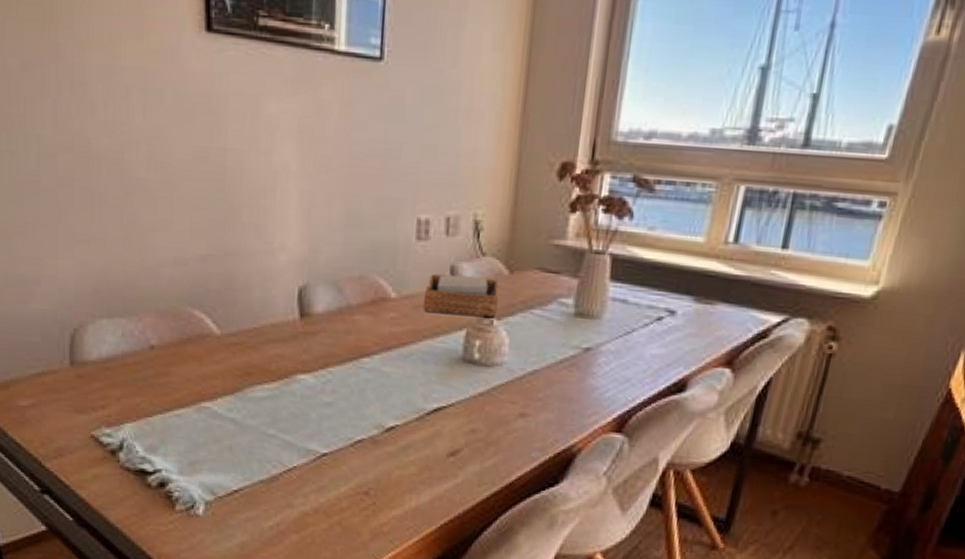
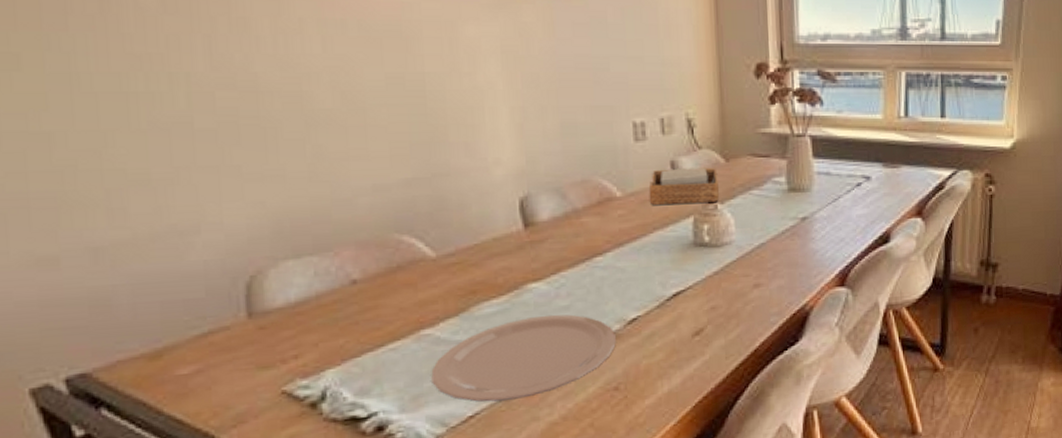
plate: none [206,407,372,484] -> present [431,314,616,402]

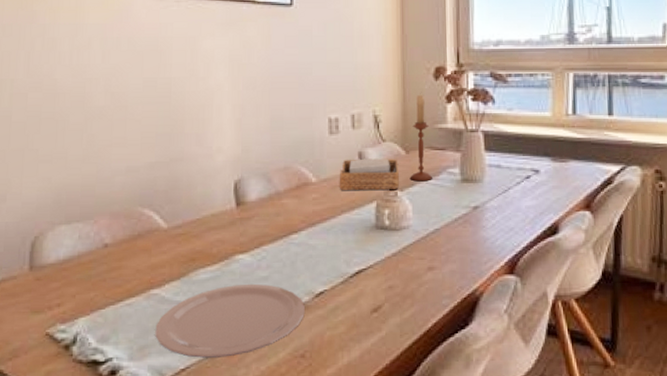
candlestick: none [731,93,756,193] -> present [410,93,432,182]

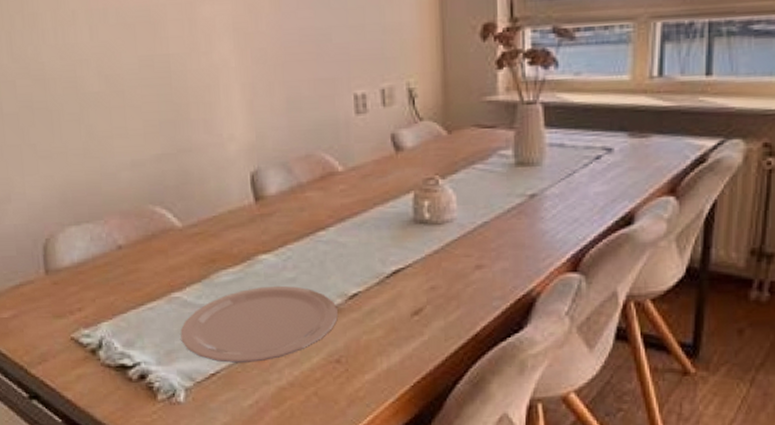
napkin holder: present [339,158,399,190] -> none [369,140,440,180]
candlestick: present [410,93,432,182] -> none [453,58,480,167]

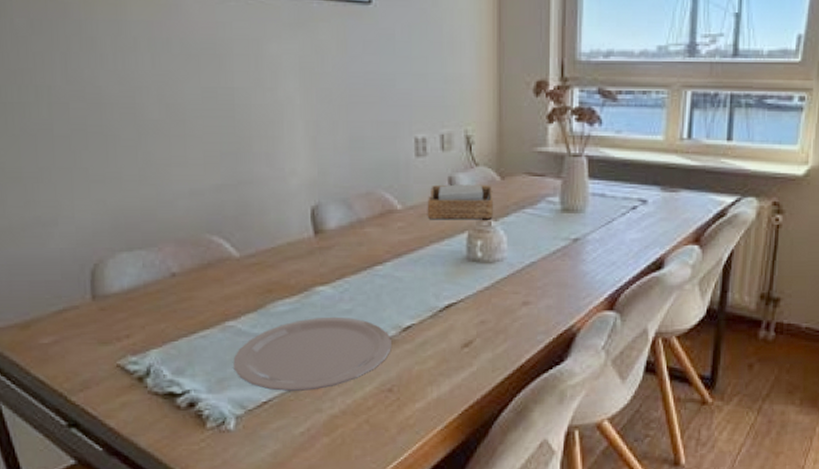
napkin holder: none [369,140,440,180] -> present [427,184,493,219]

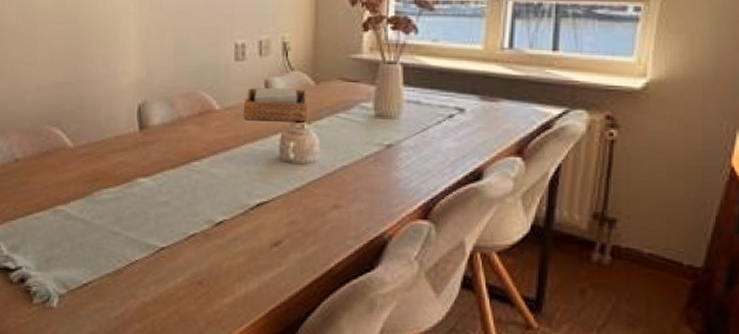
plate: present [233,316,391,391] -> none [60,207,204,277]

